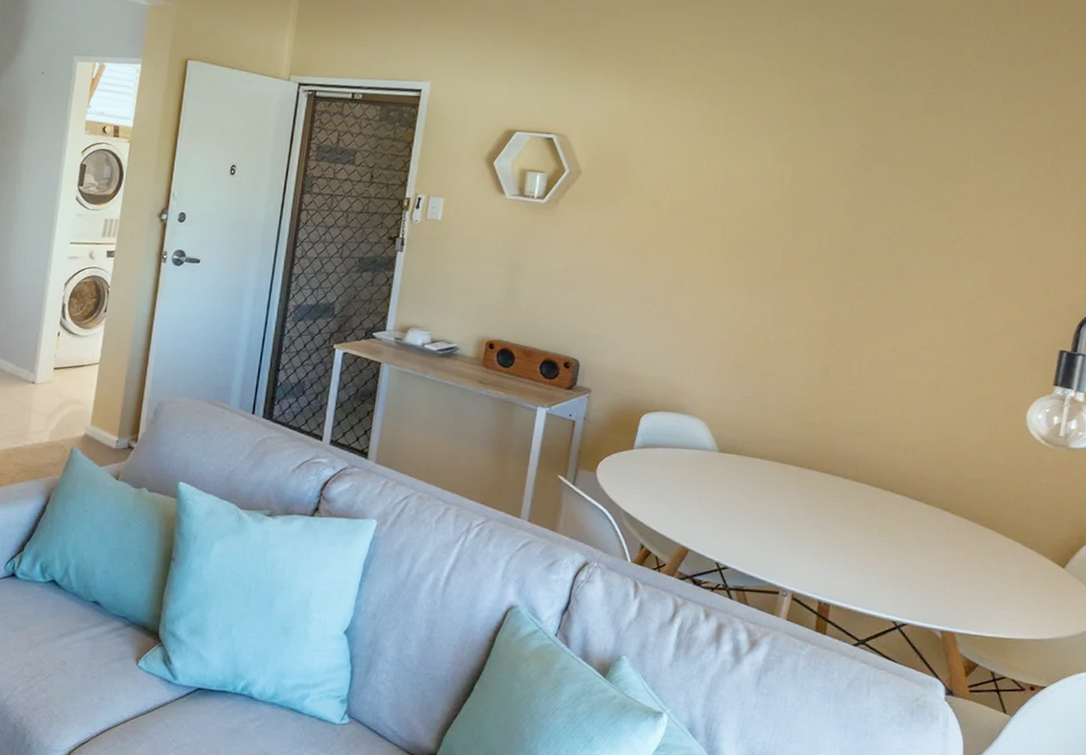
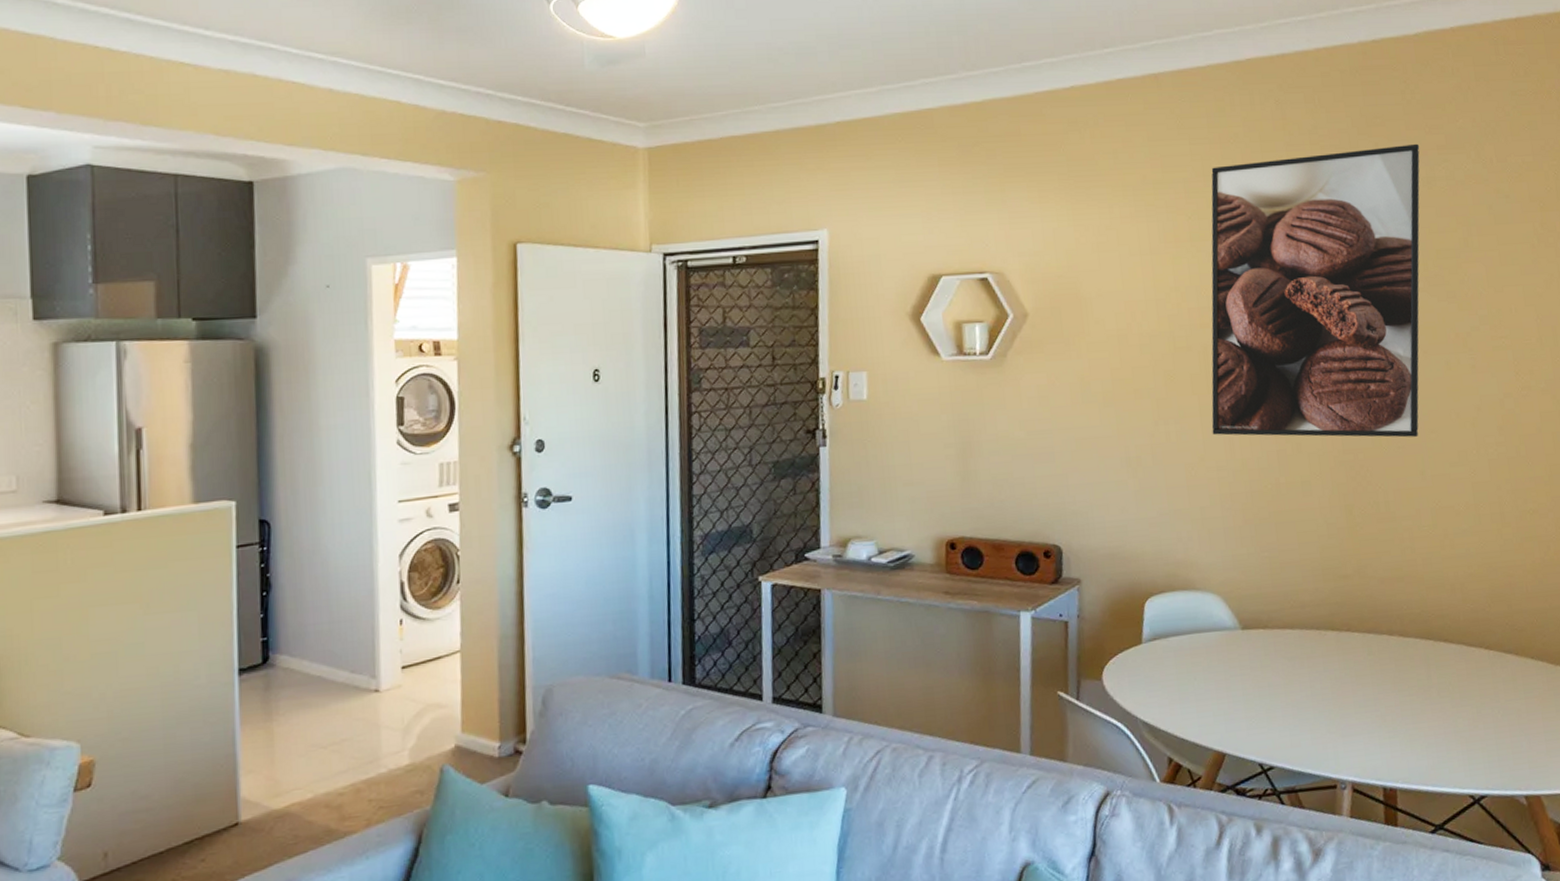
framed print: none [719,74,936,320] -> present [1211,143,1420,438]

